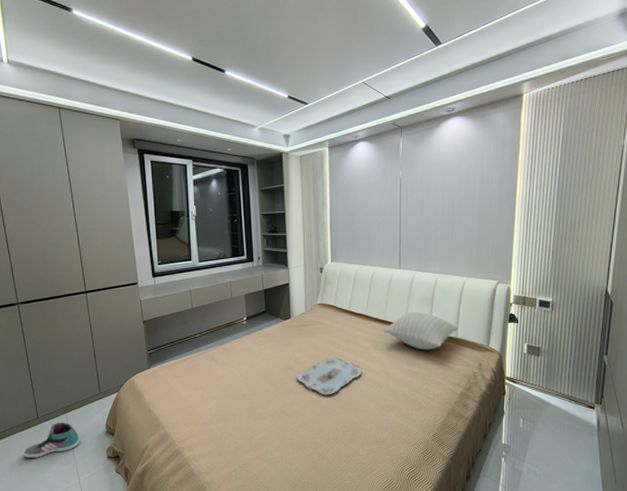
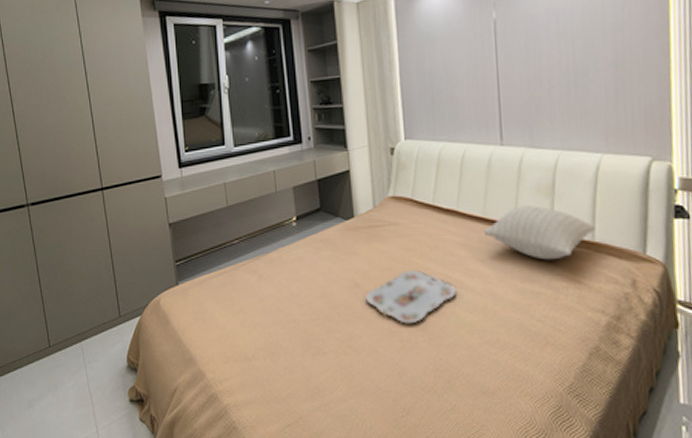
sneaker: present [24,422,80,459] -> none [34,352,97,399]

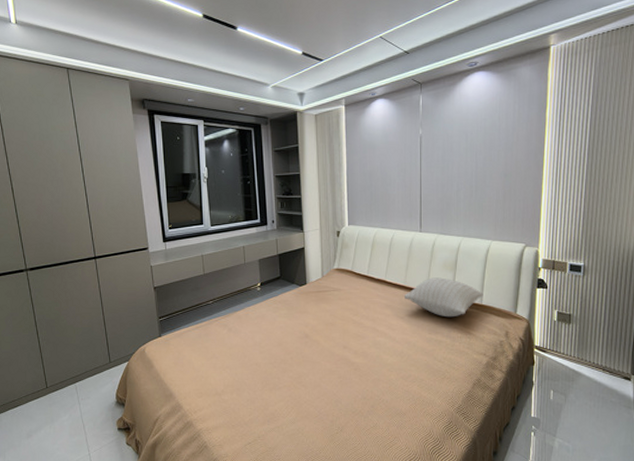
serving tray: present [366,271,456,324] -> none [313,325,381,365]

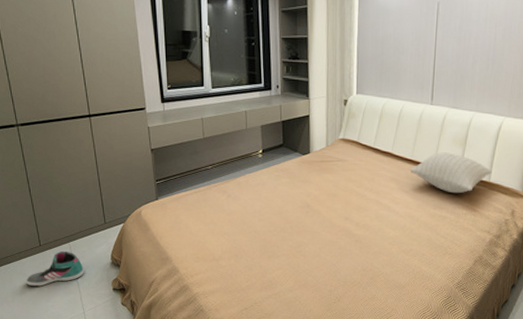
sneaker: none [32,392,90,430] -> present [26,250,84,287]

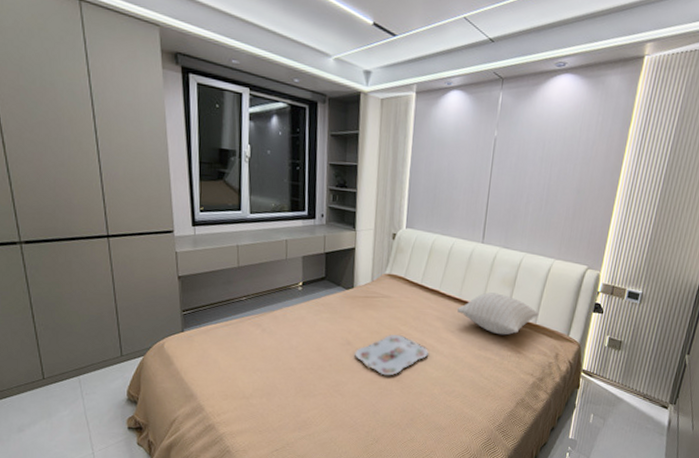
sneaker: present [26,250,84,287] -> none [25,384,95,425]
serving tray: none [314,196,384,236] -> present [355,335,428,376]

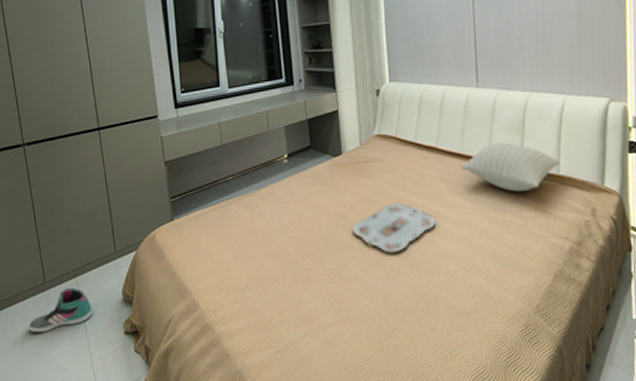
sneaker: none [25,384,95,425] -> present [28,287,93,334]

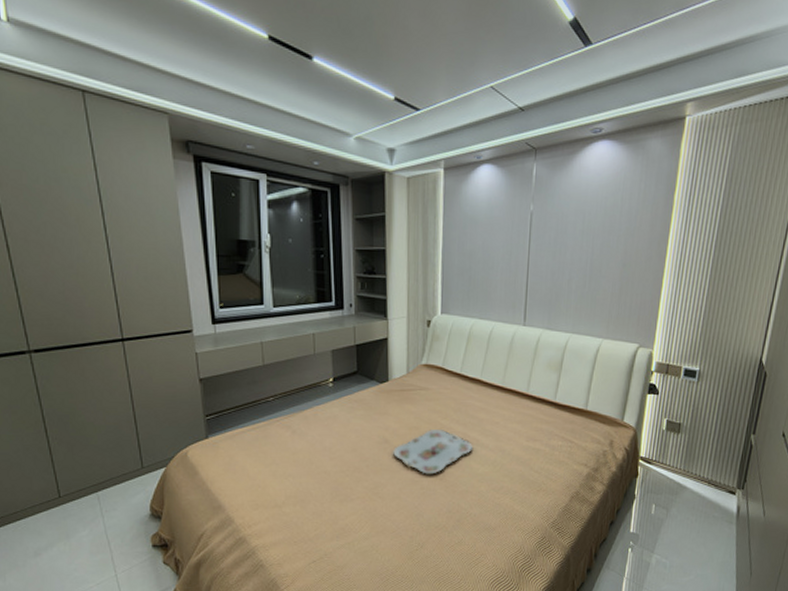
sneaker: present [28,287,93,334] -> none [41,502,116,548]
pillow: present [460,142,561,192] -> none [500,378,589,424]

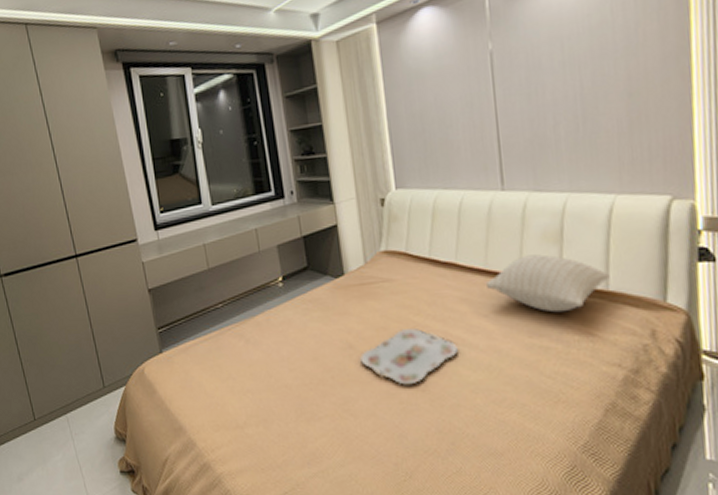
pillow: none [500,378,589,424] -> present [485,254,610,313]

